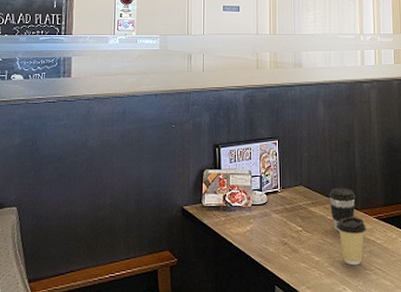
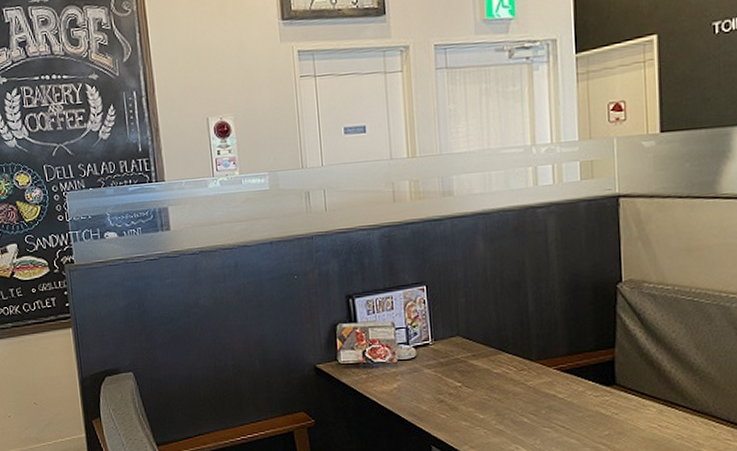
coffee cup: present [329,187,356,233] -> none [494,336,530,387]
coffee cup: present [337,216,366,266] -> none [505,368,544,423]

